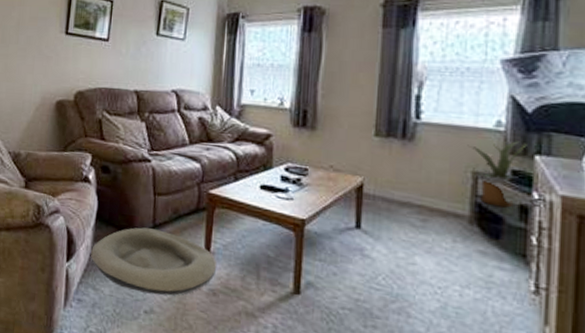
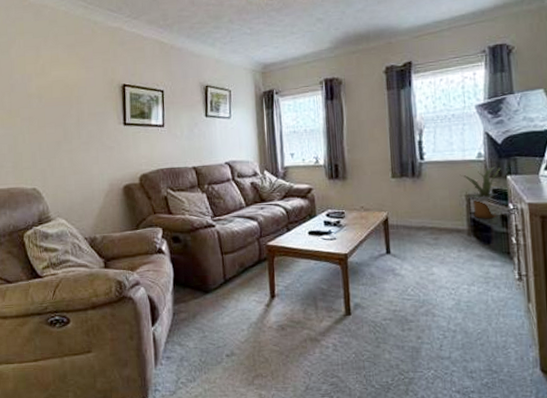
dog bed: present [91,227,217,296] -> none [173,283,282,340]

